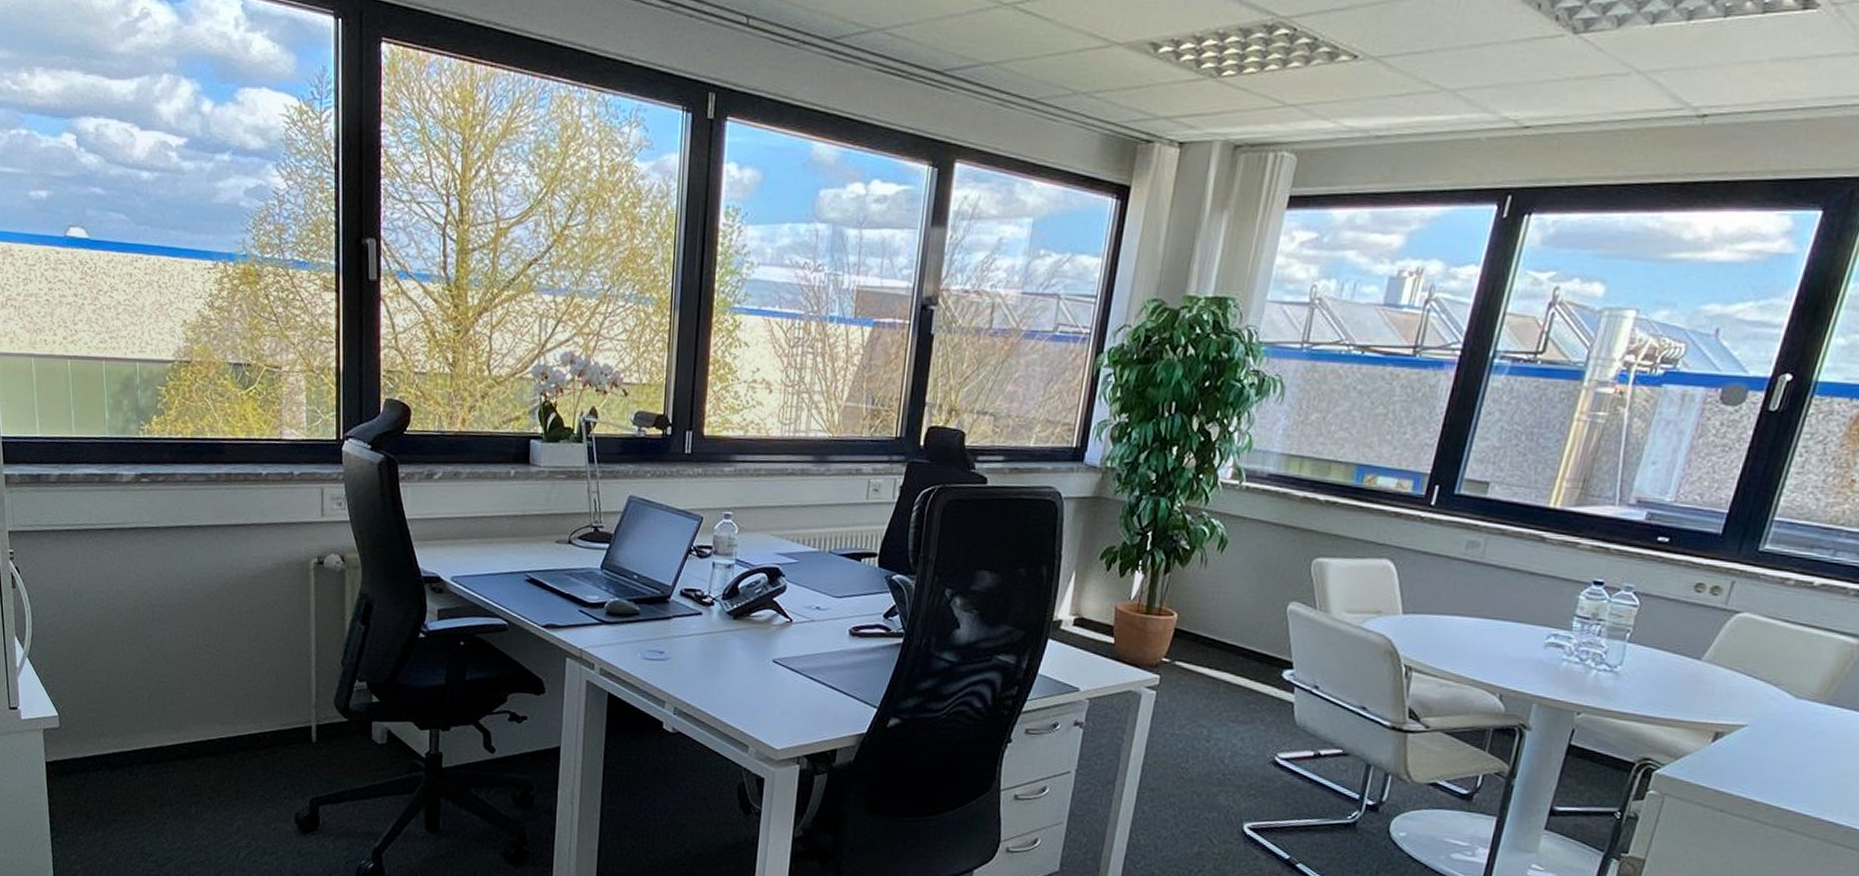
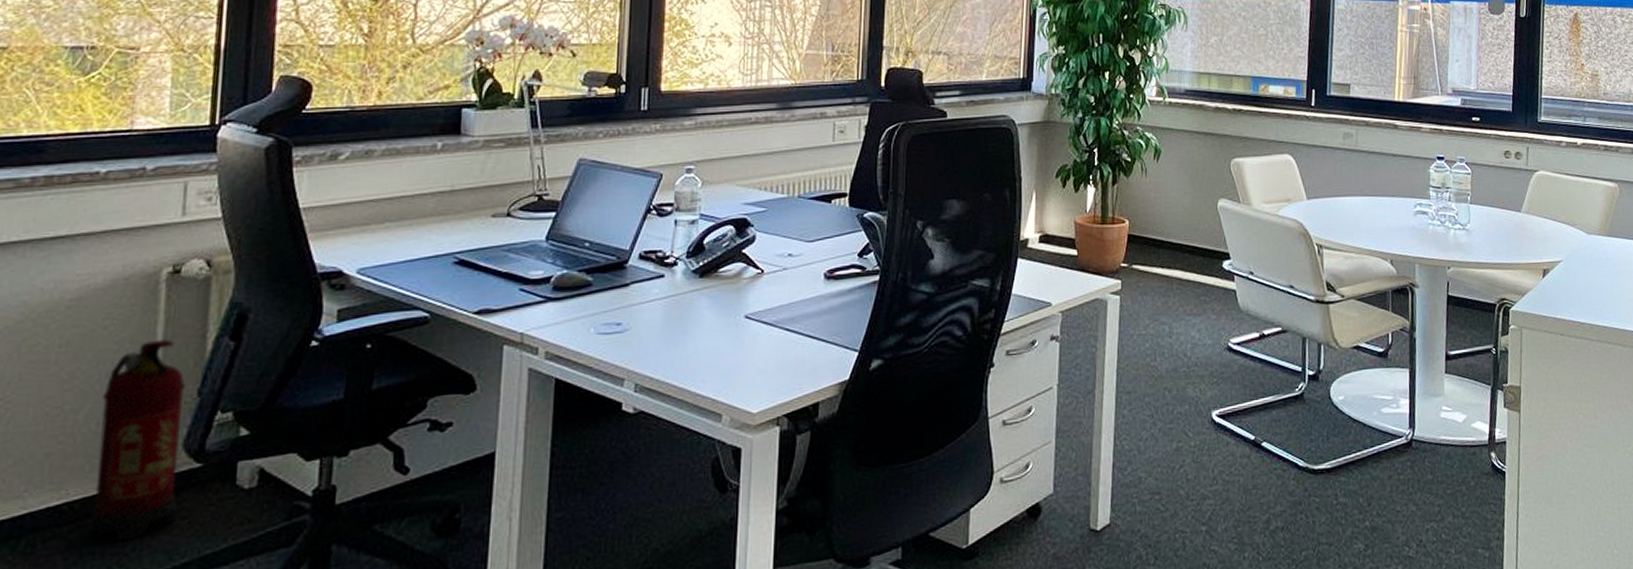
fire extinguisher: none [277,616,333,768] -> present [88,339,186,542]

